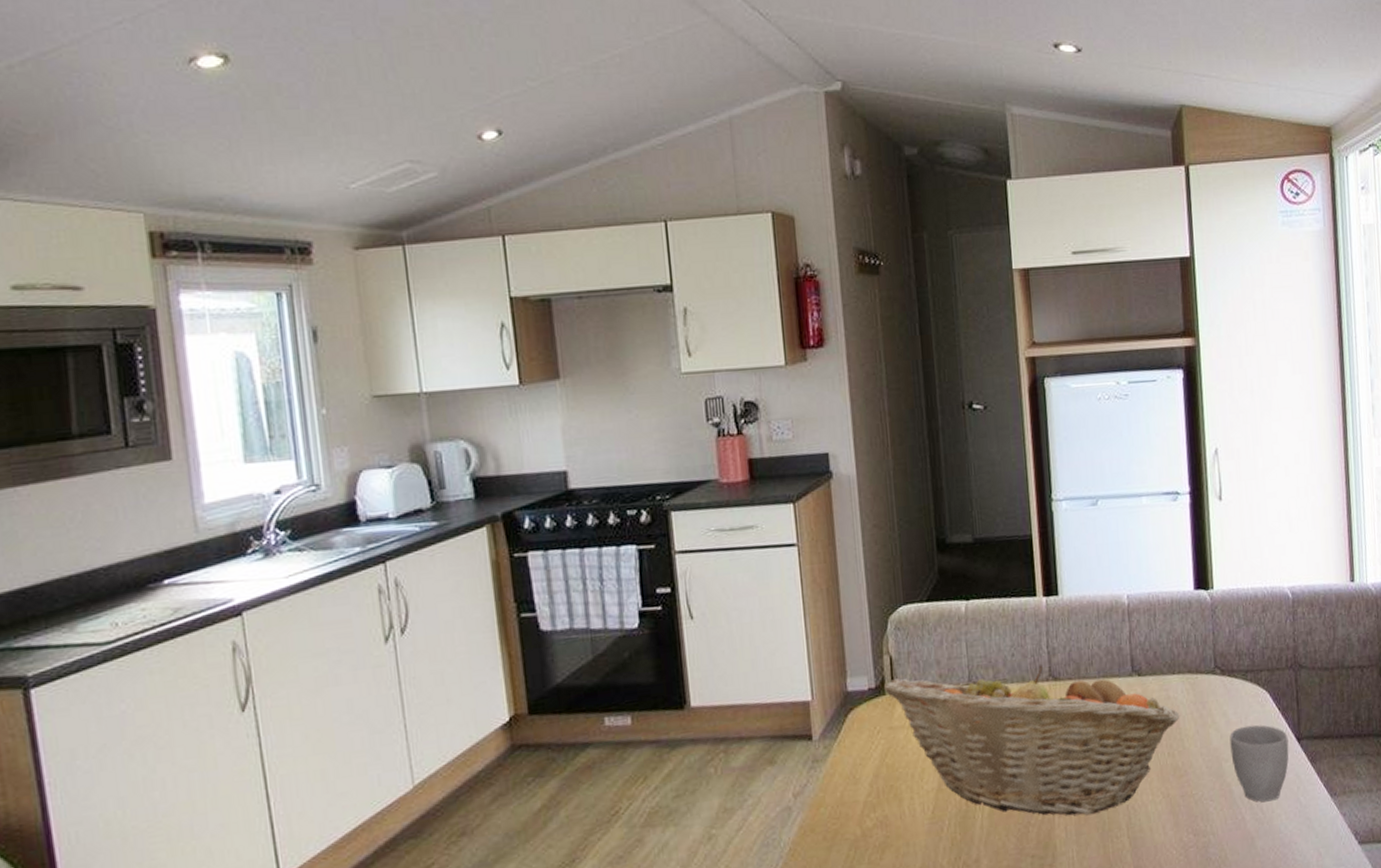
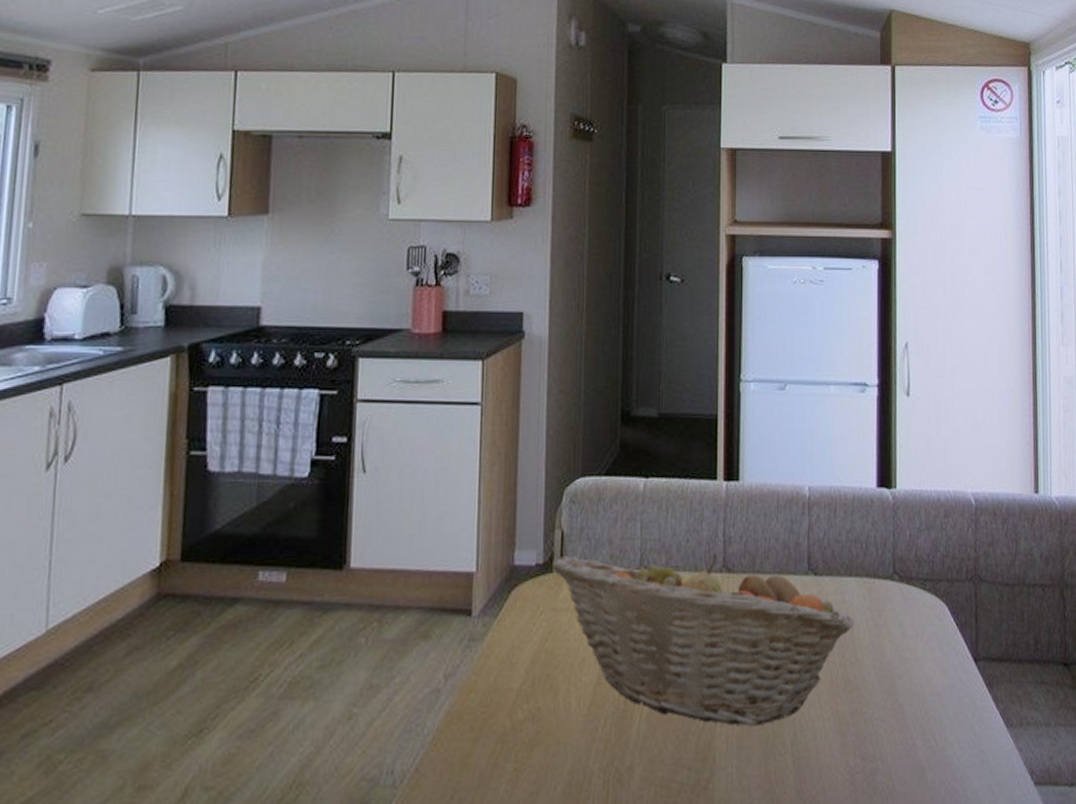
mug: present [1229,724,1289,803] -> none [904,639,965,728]

